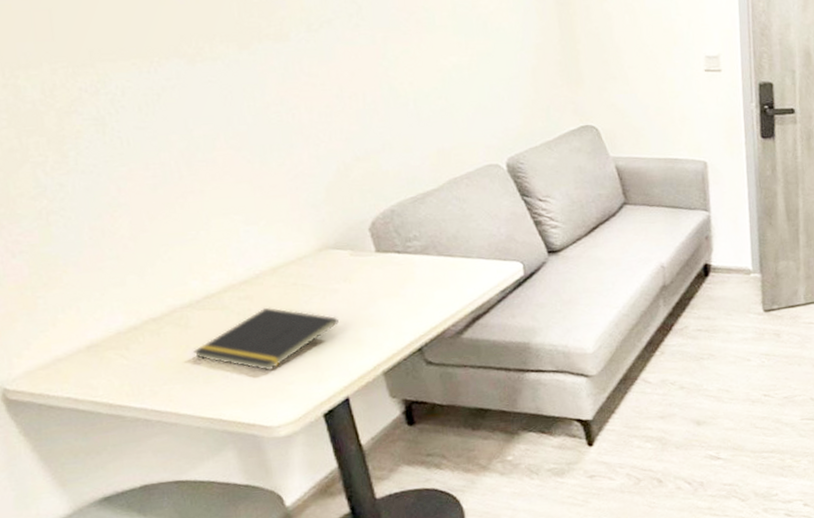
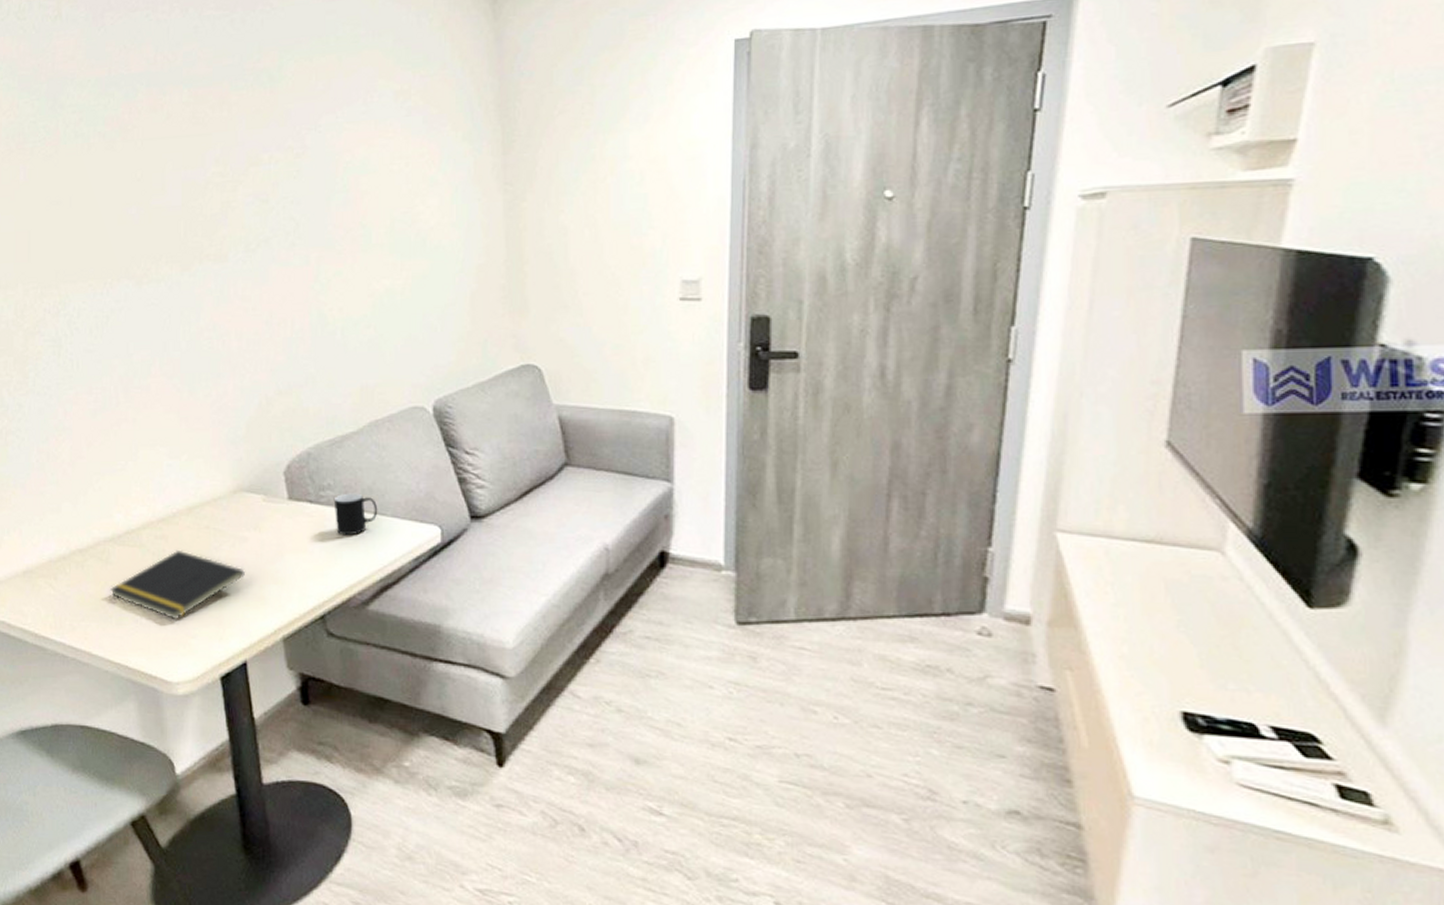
cup: none [420,241,464,279] -> present [333,493,378,536]

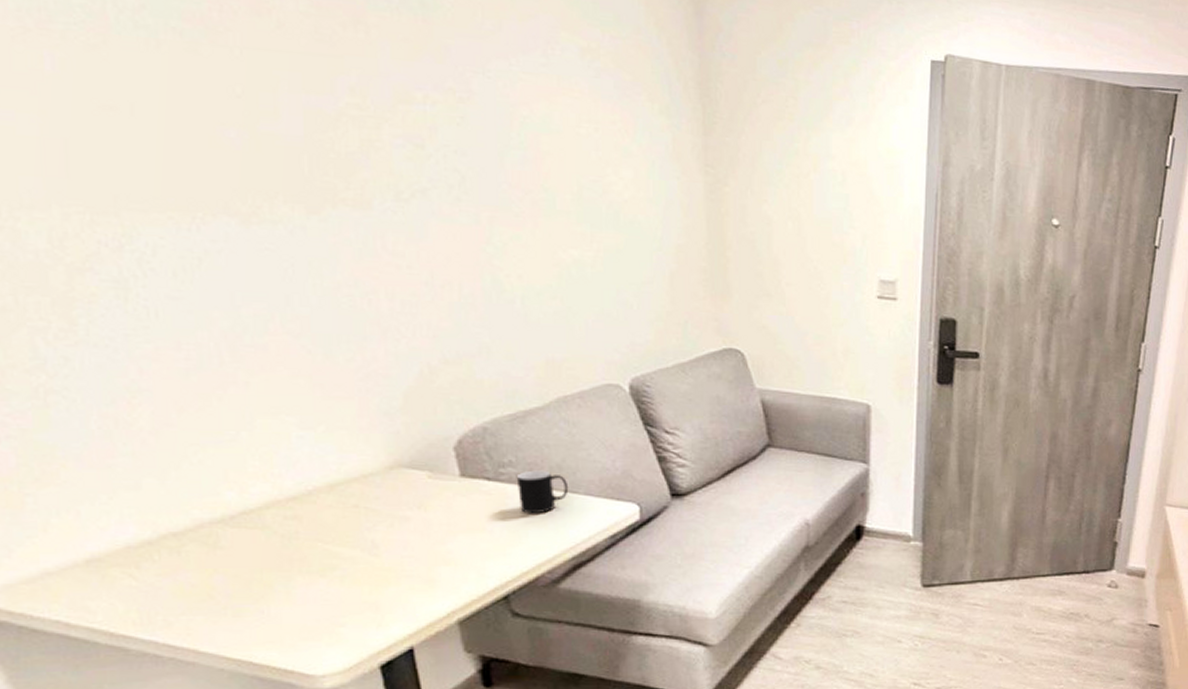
notepad: present [109,549,245,619] -> none [220,531,408,607]

